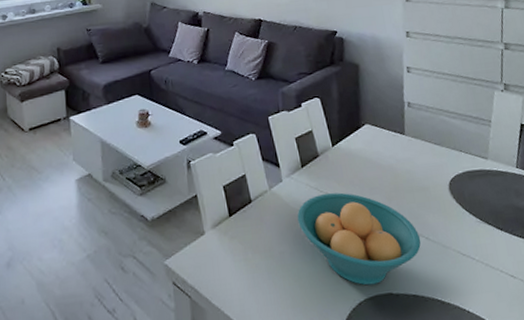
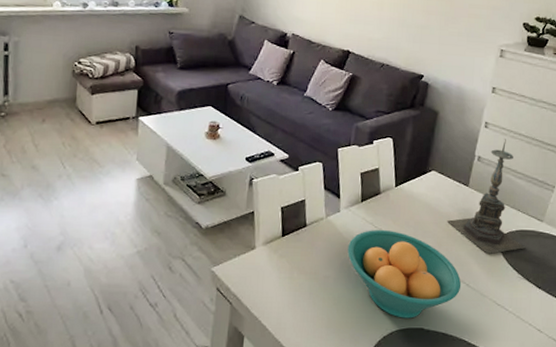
candle holder: none [392,80,477,202] -> present [447,139,526,254]

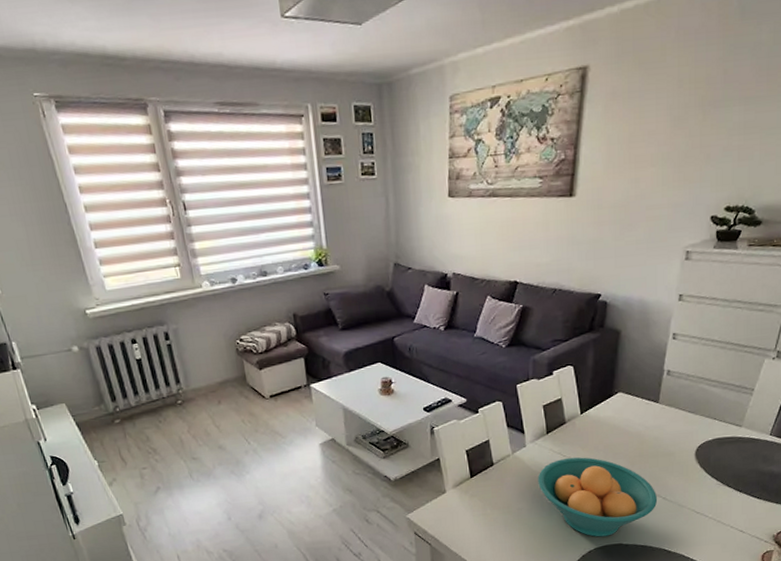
candle holder: present [447,139,526,254] -> none [639,348,724,466]

